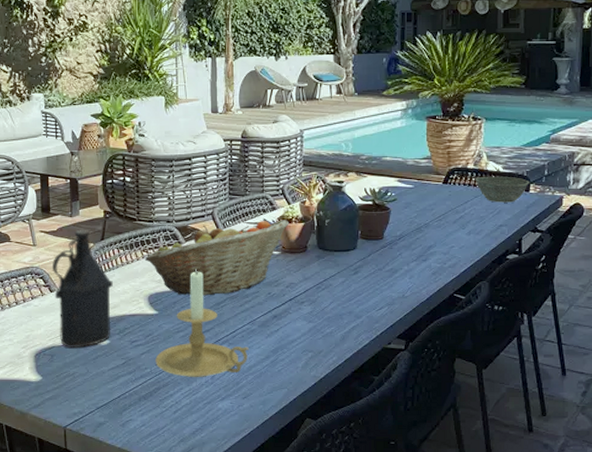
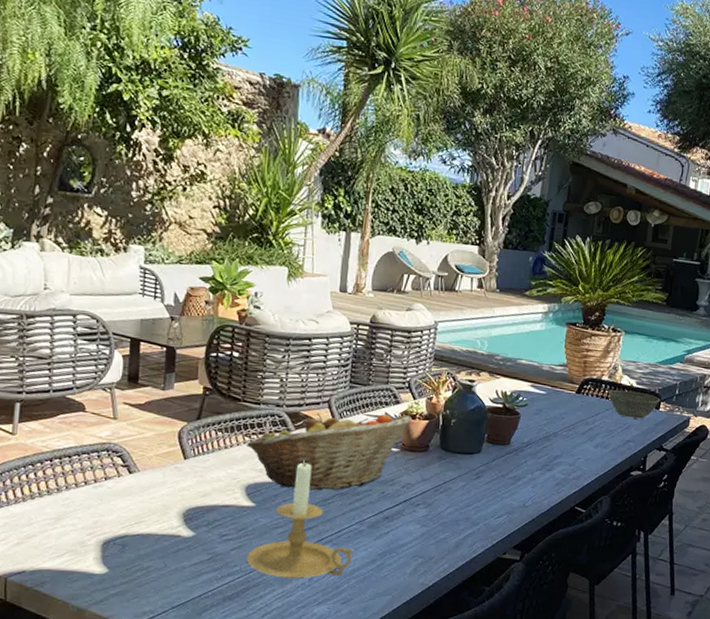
bottle: present [51,229,113,348] -> none [133,404,206,539]

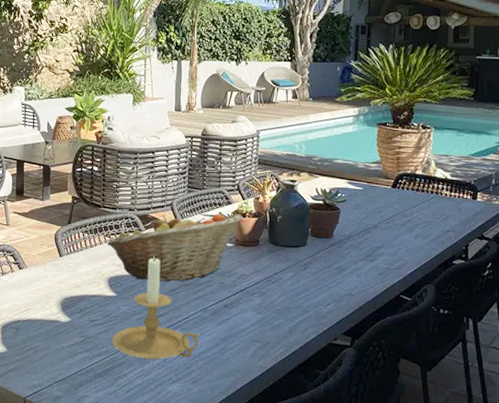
bowl: present [607,389,661,419] -> none [423,182,477,209]

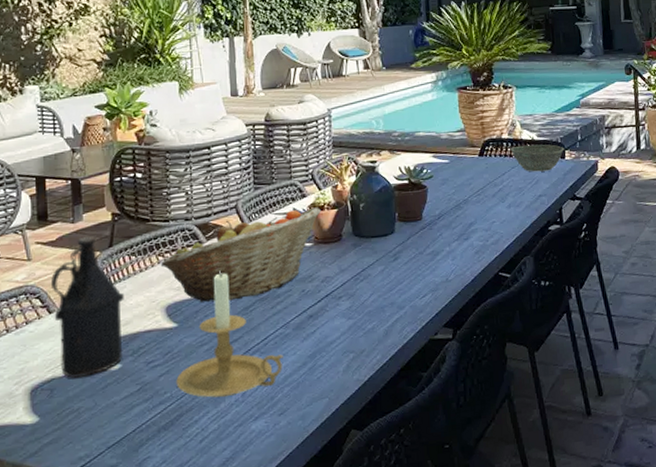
bottle: none [22,212,77,323] -> present [50,235,124,378]
bowl: none [423,182,477,209] -> present [510,144,565,172]

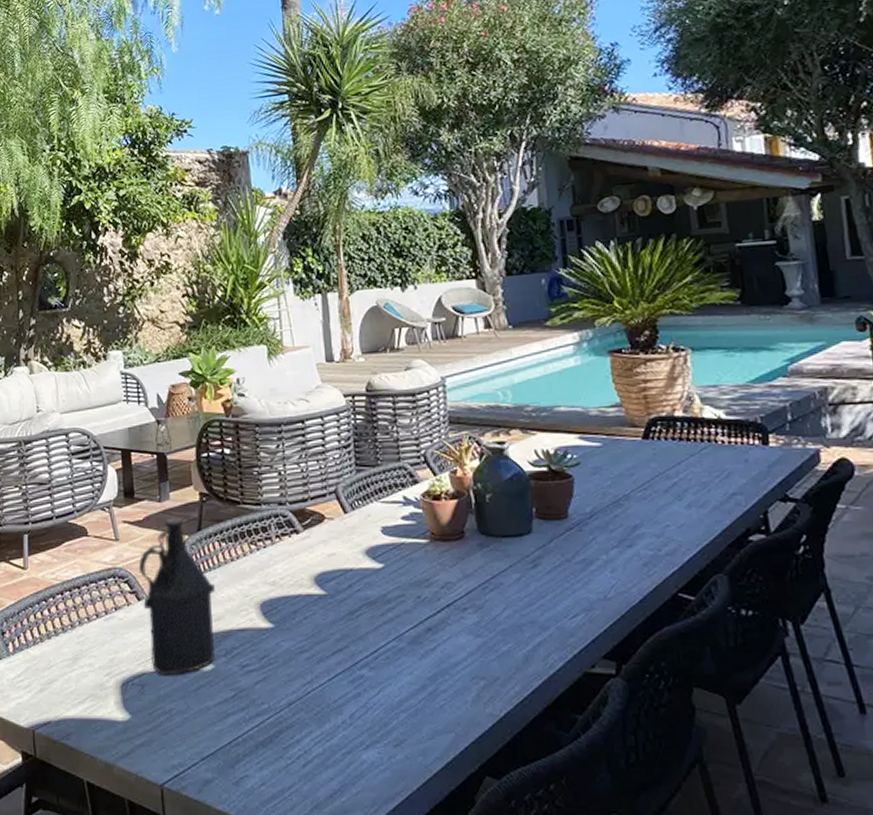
fruit basket: present [160,207,321,302] -> none [253,496,438,602]
candle holder: present [176,270,283,398] -> none [274,565,397,715]
bowl: present [510,144,565,172] -> none [686,424,768,462]

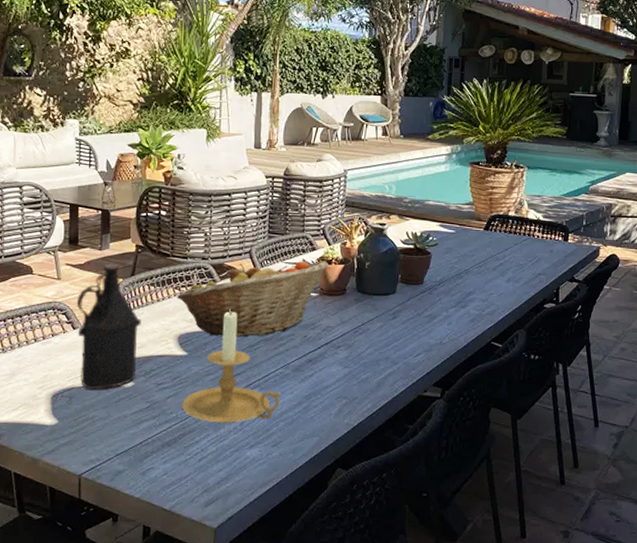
fruit basket: none [253,496,438,602] -> present [176,261,329,338]
candle holder: none [274,565,397,715] -> present [182,309,281,423]

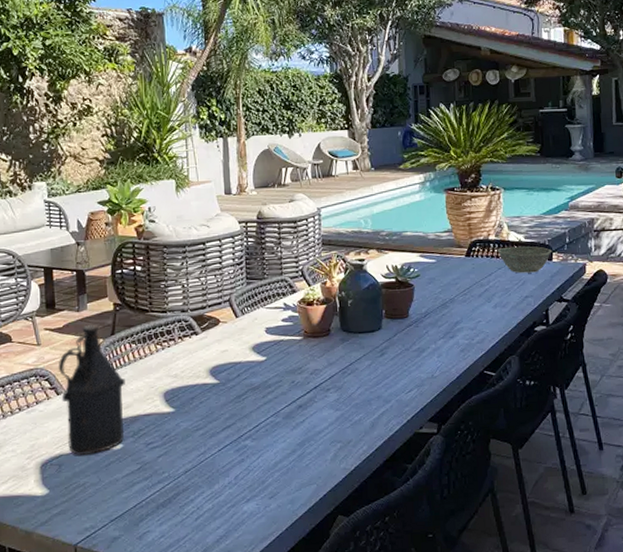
fruit basket: present [176,261,329,338] -> none [158,302,311,389]
candle holder: present [182,309,281,423] -> none [173,360,274,479]
bowl: none [515,224,569,251] -> present [497,246,552,273]

